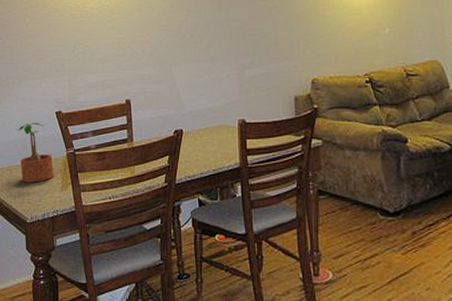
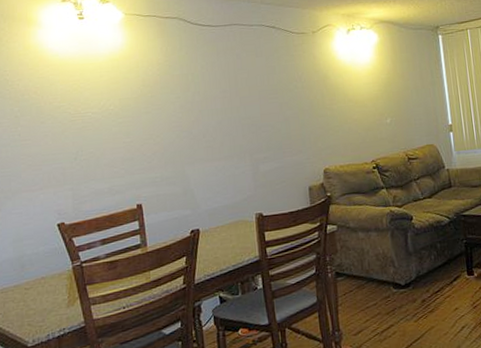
potted plant: present [16,122,54,183] -> none [10,237,58,304]

